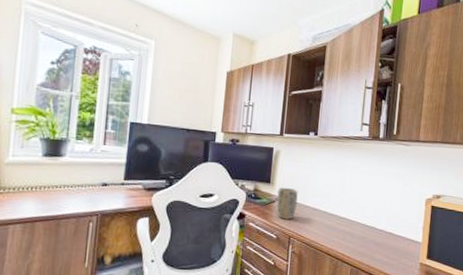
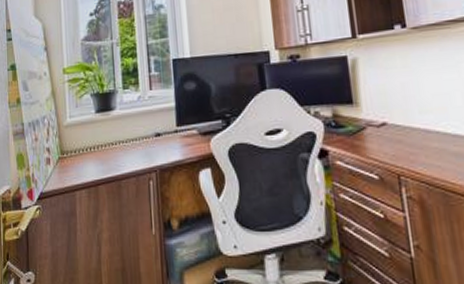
plant pot: present [276,187,298,220] -> none [365,105,400,152]

